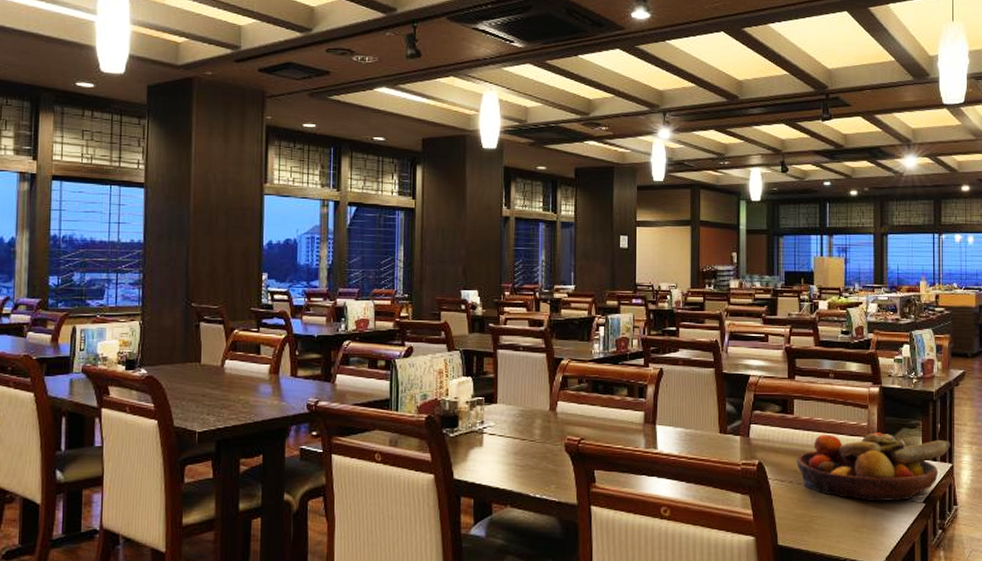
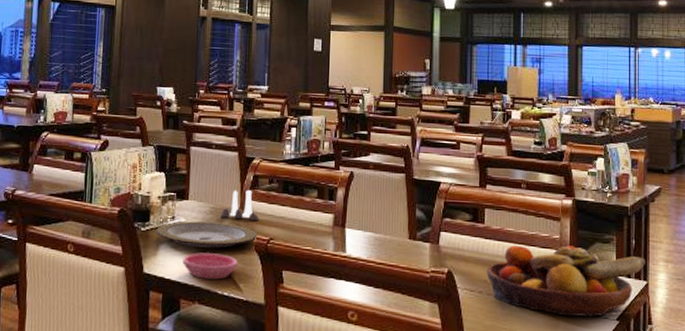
plate: none [466,425,567,452] -> present [156,221,257,249]
saucer: none [493,456,549,482] -> present [183,252,238,280]
salt and pepper shaker set: none [530,391,570,421] -> present [221,190,260,221]

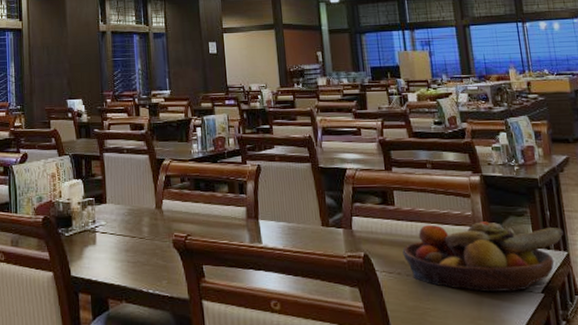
plate: present [156,221,257,249] -> none [80,223,174,249]
saucer: present [183,252,238,280] -> none [107,253,159,278]
salt and pepper shaker set: present [221,190,260,221] -> none [138,190,176,219]

